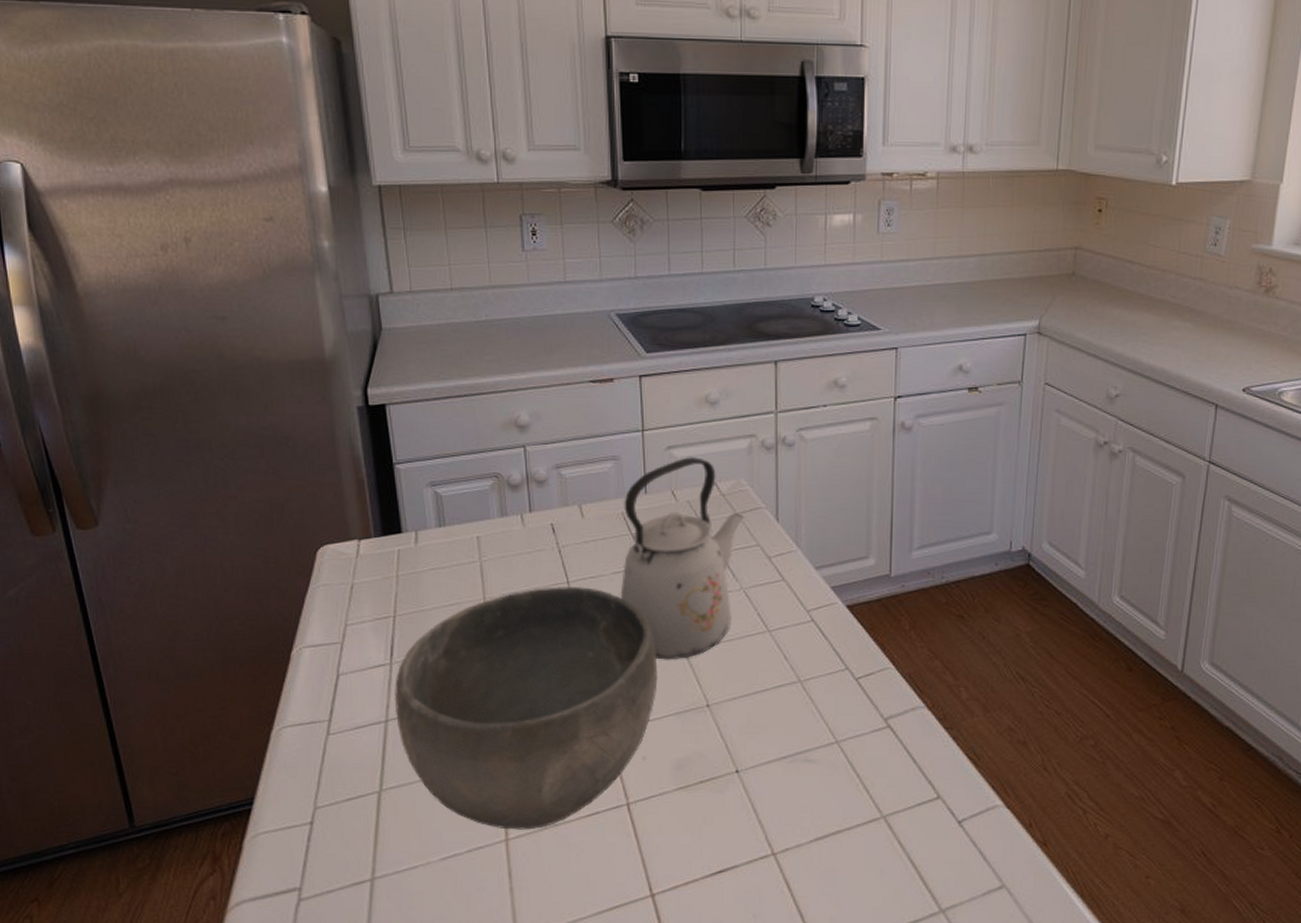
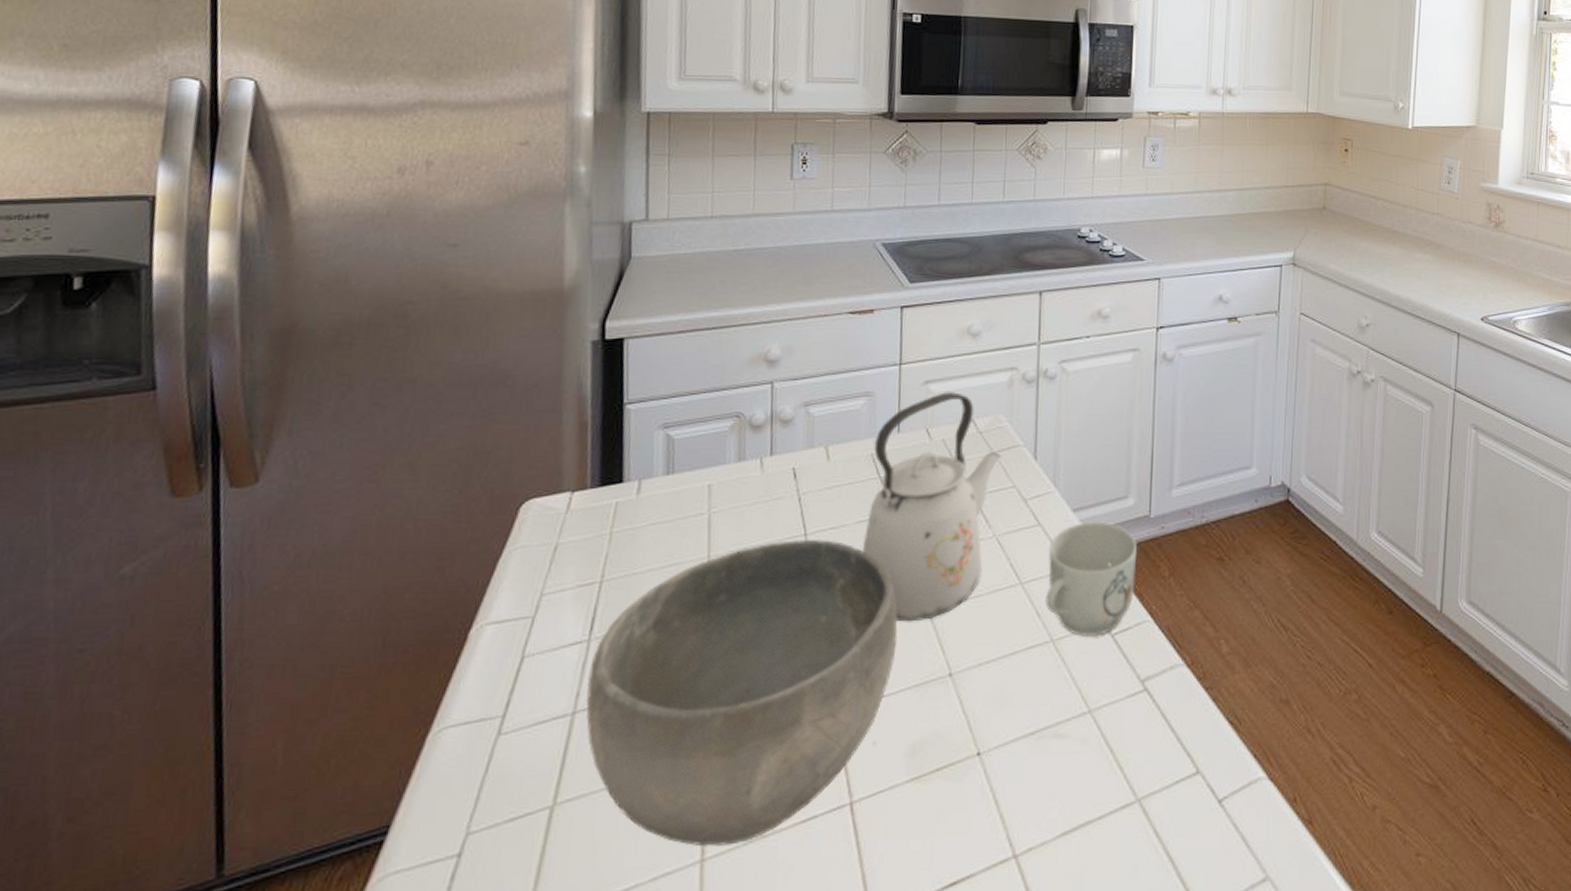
mug: none [792,578,878,679] -> present [1045,521,1137,636]

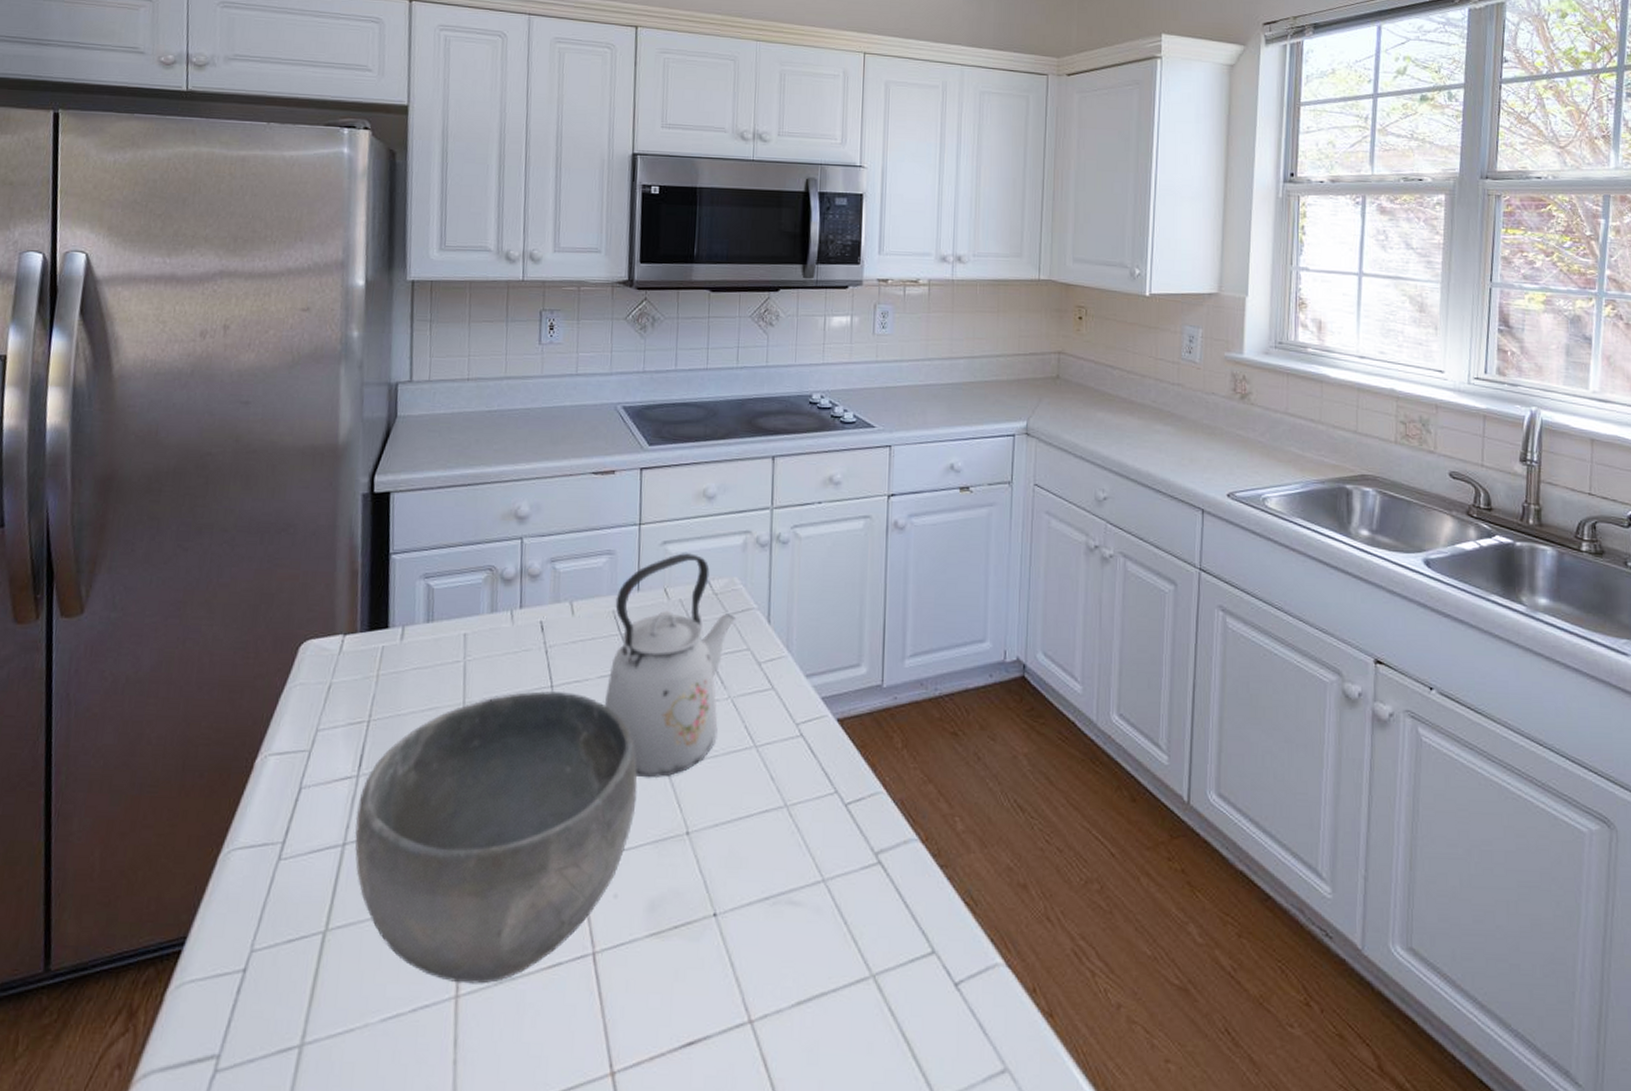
mug: present [1045,521,1137,636] -> none [779,688,869,804]

